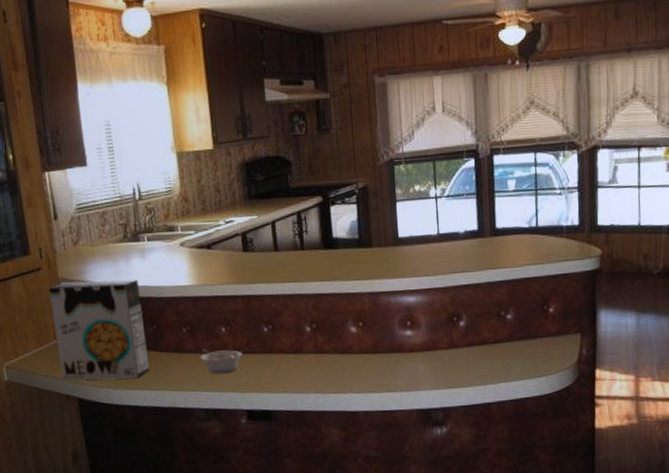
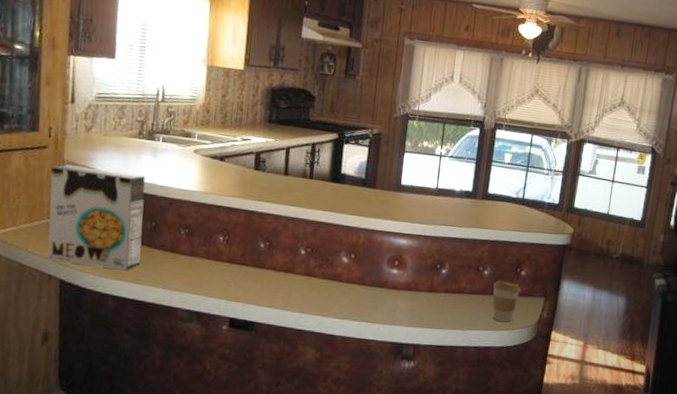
legume: present [201,349,242,374] -> none [194,253,236,280]
coffee cup: none [519,322,552,368] -> present [492,280,521,322]

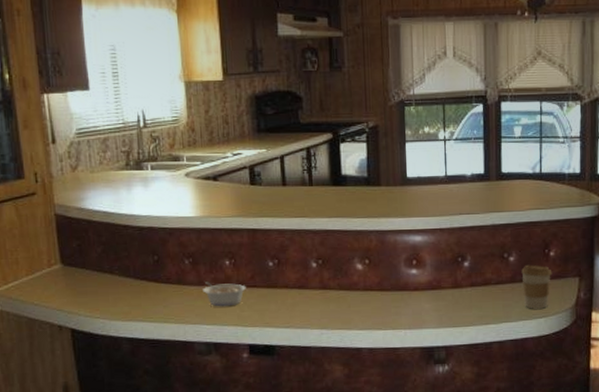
cereal box: present [47,165,145,271] -> none [44,208,148,311]
legume: none [194,253,236,280] -> present [203,282,246,307]

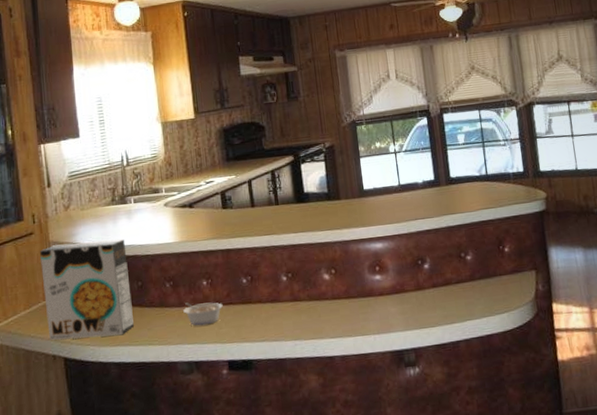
cereal box: none [44,208,148,311] -> present [40,238,134,340]
coffee cup: present [521,264,552,309] -> none [479,261,509,305]

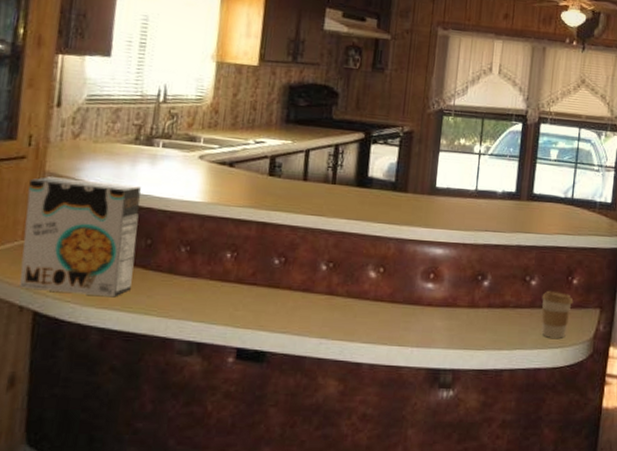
legume: present [183,302,223,326] -> none [195,274,245,304]
coffee cup: none [479,261,509,305] -> present [541,290,574,338]

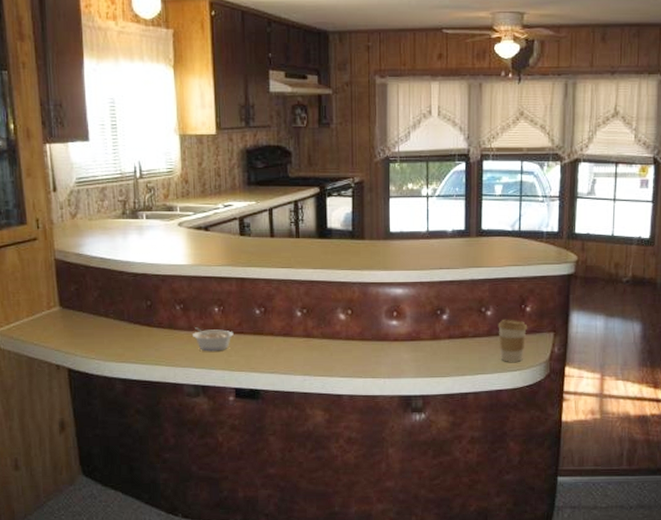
cereal box: present [19,177,141,298] -> none [44,254,141,353]
legume: none [195,274,245,304] -> present [193,327,234,352]

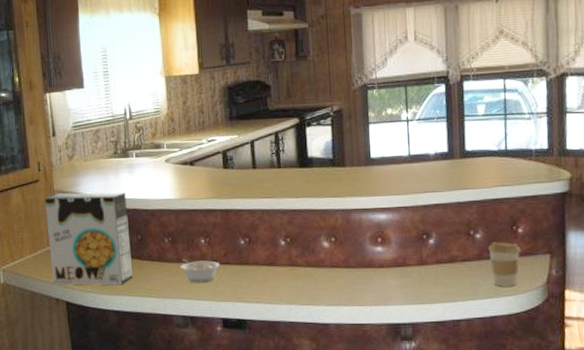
cereal box: none [44,254,141,353] -> present [45,191,133,286]

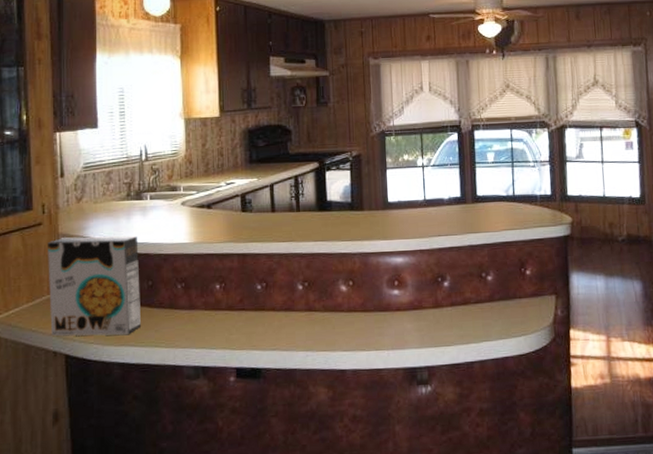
legume: present [181,259,220,283] -> none [194,306,235,330]
coffee cup: present [488,241,521,287] -> none [499,283,530,328]

